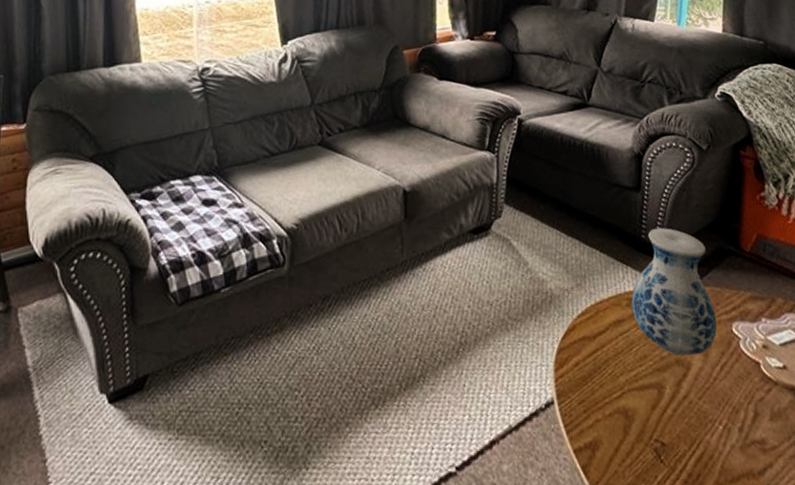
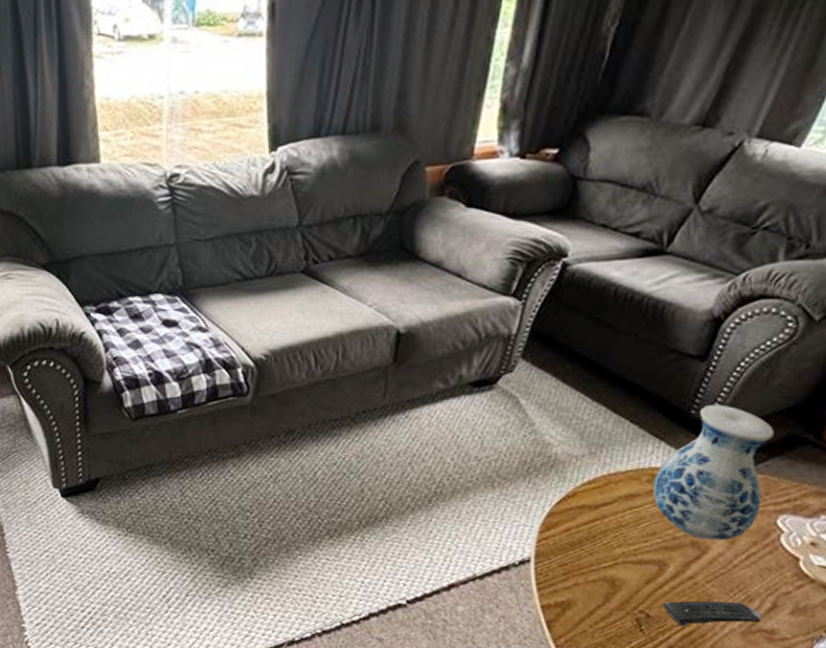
remote control: none [671,415,751,451] -> present [662,600,761,627]

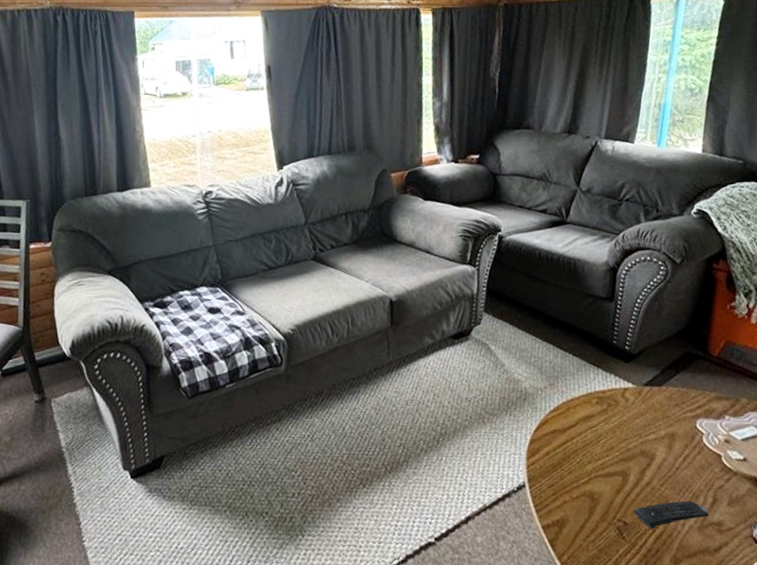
vase: present [652,404,774,541] -> none [601,334,682,448]

